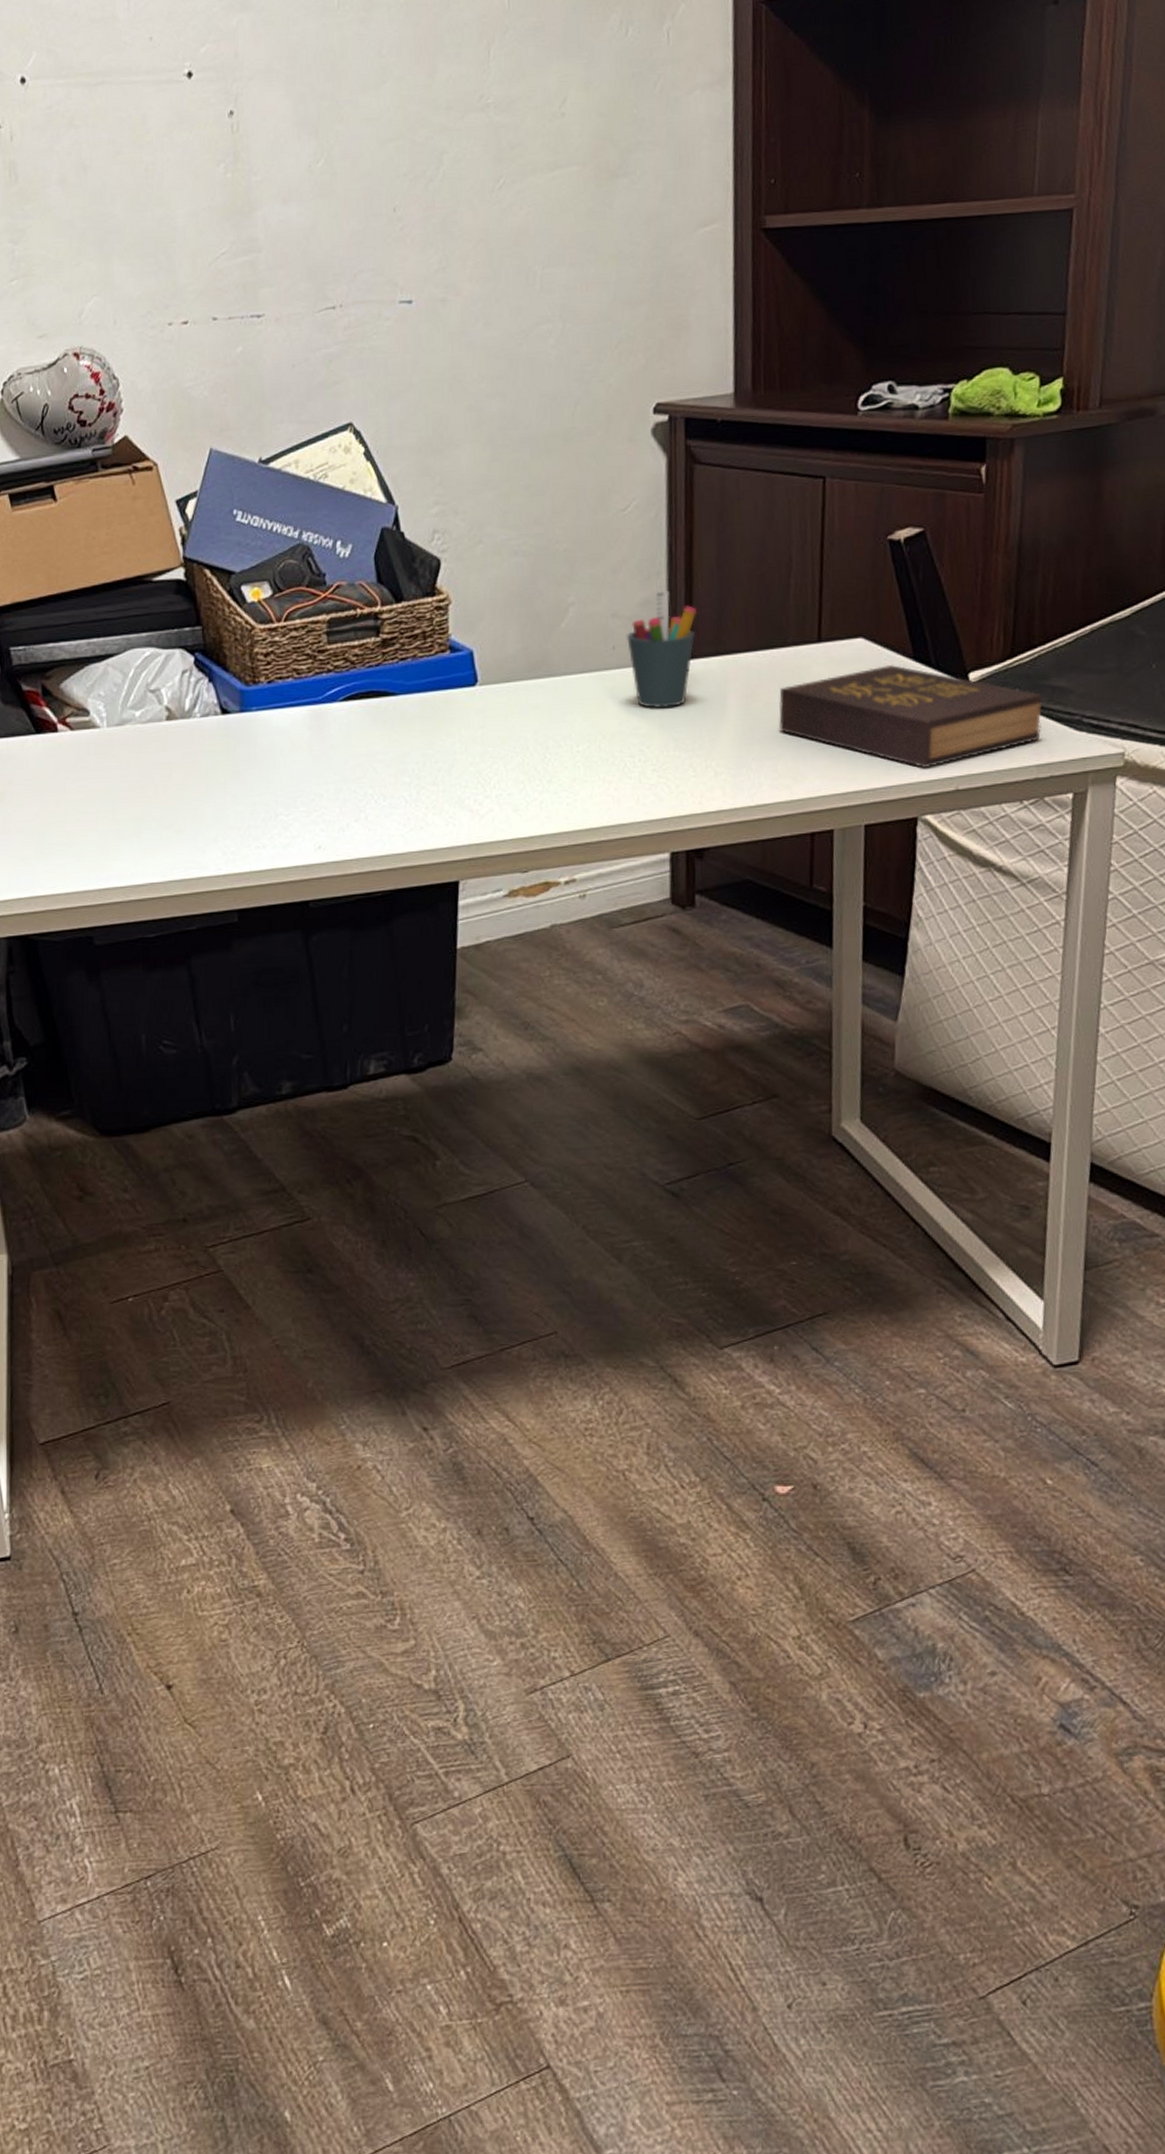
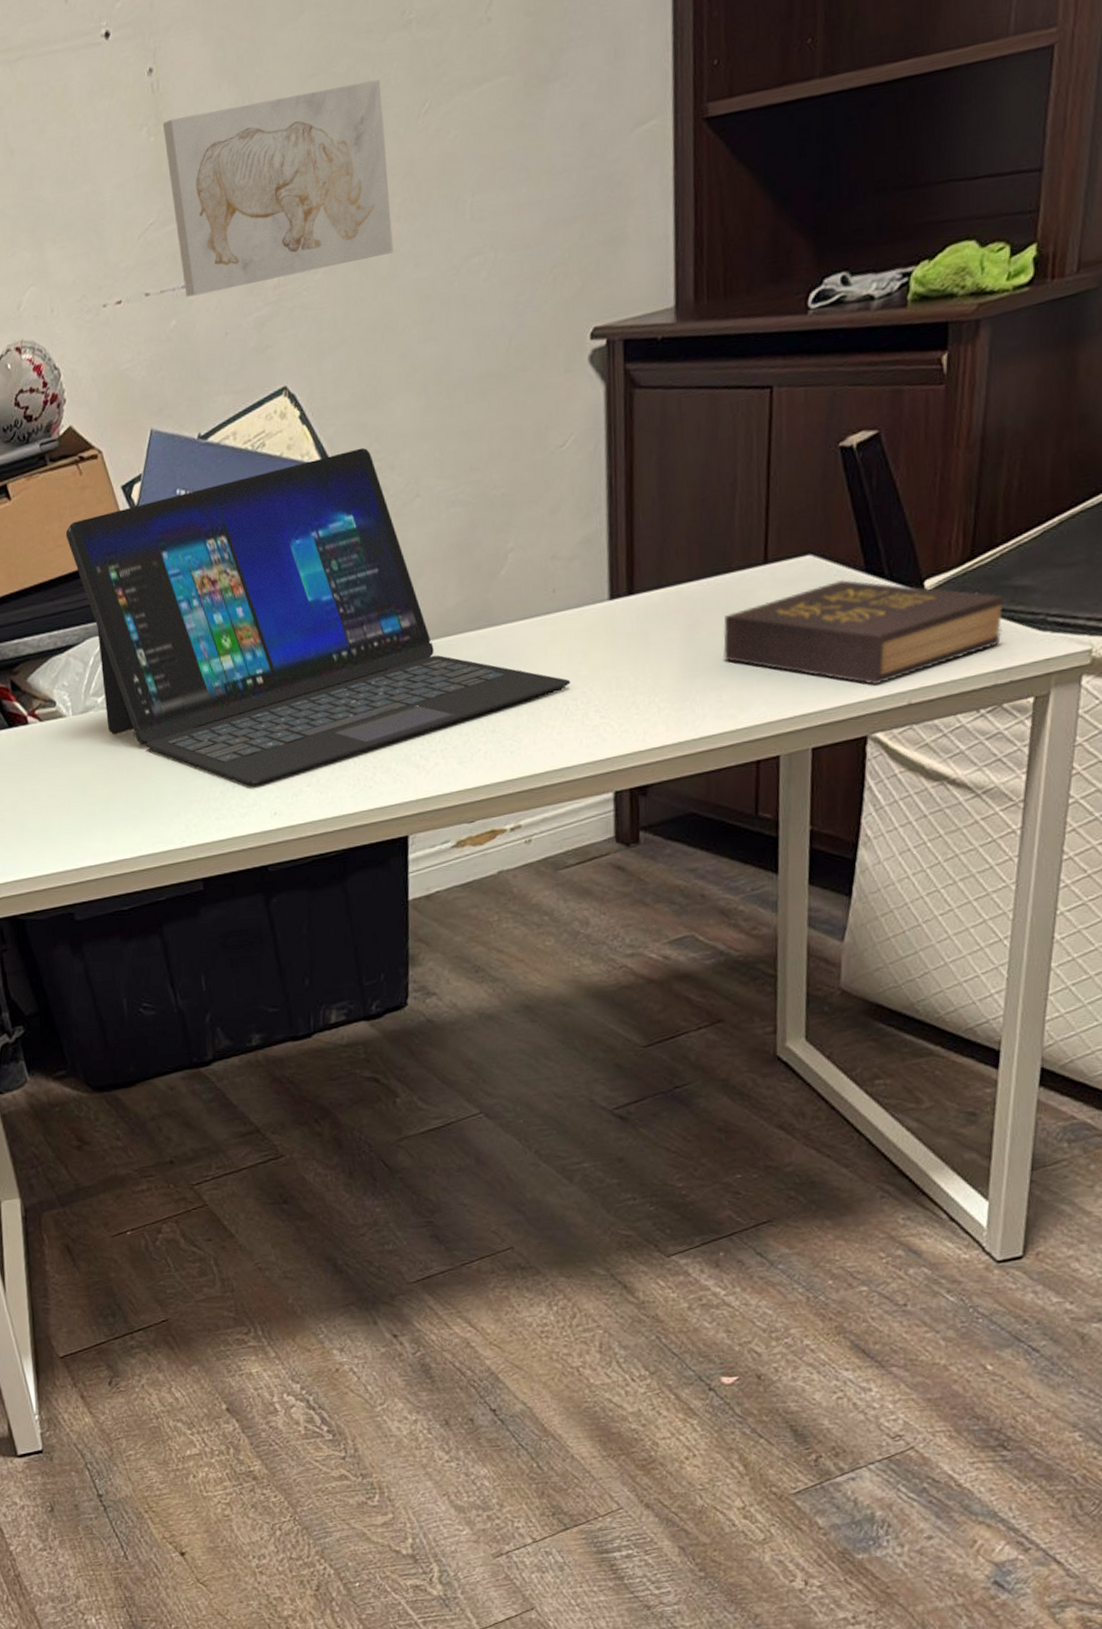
laptop: none [112,490,629,816] -> present [65,447,571,786]
wall art: none [240,152,464,327] -> present [162,79,394,298]
pen holder: present [625,590,696,709] -> none [566,525,638,649]

